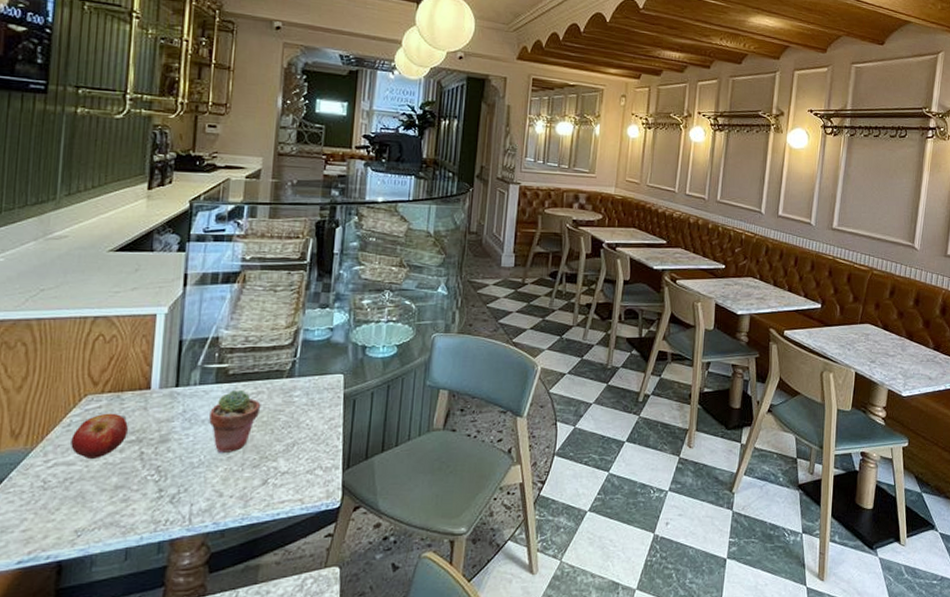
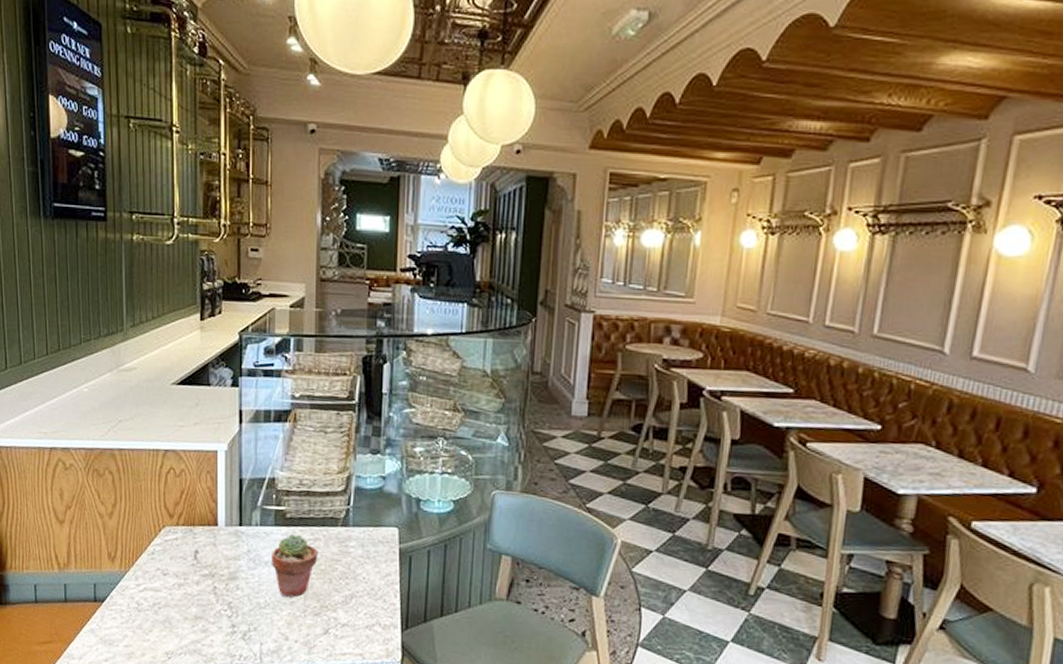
fruit: present [71,413,128,459] -> none [156,545,201,588]

